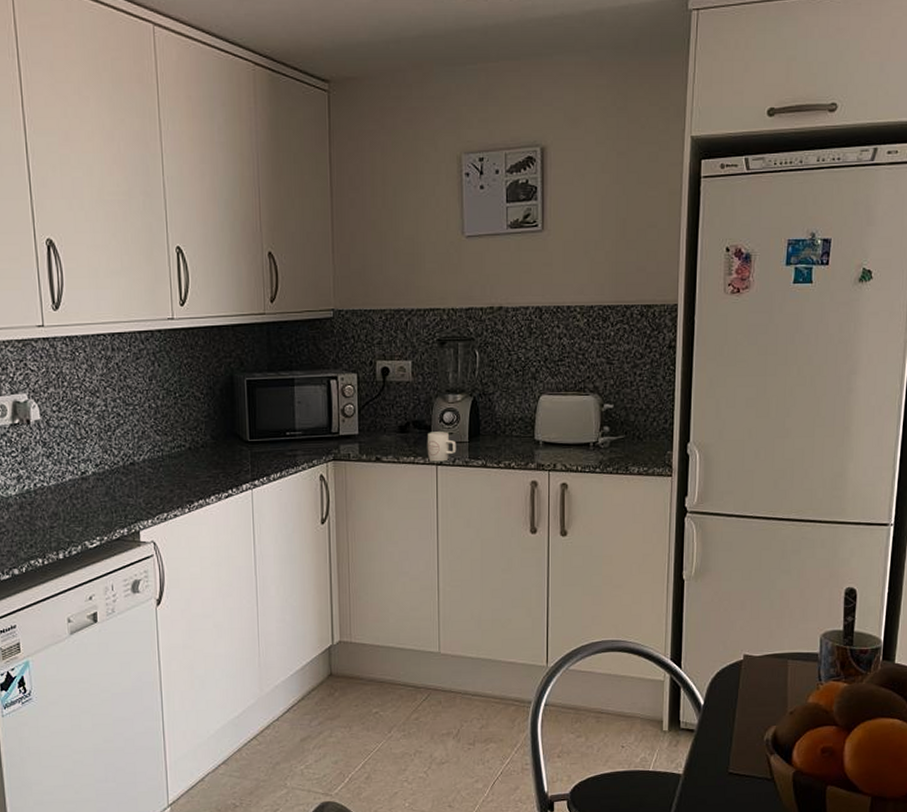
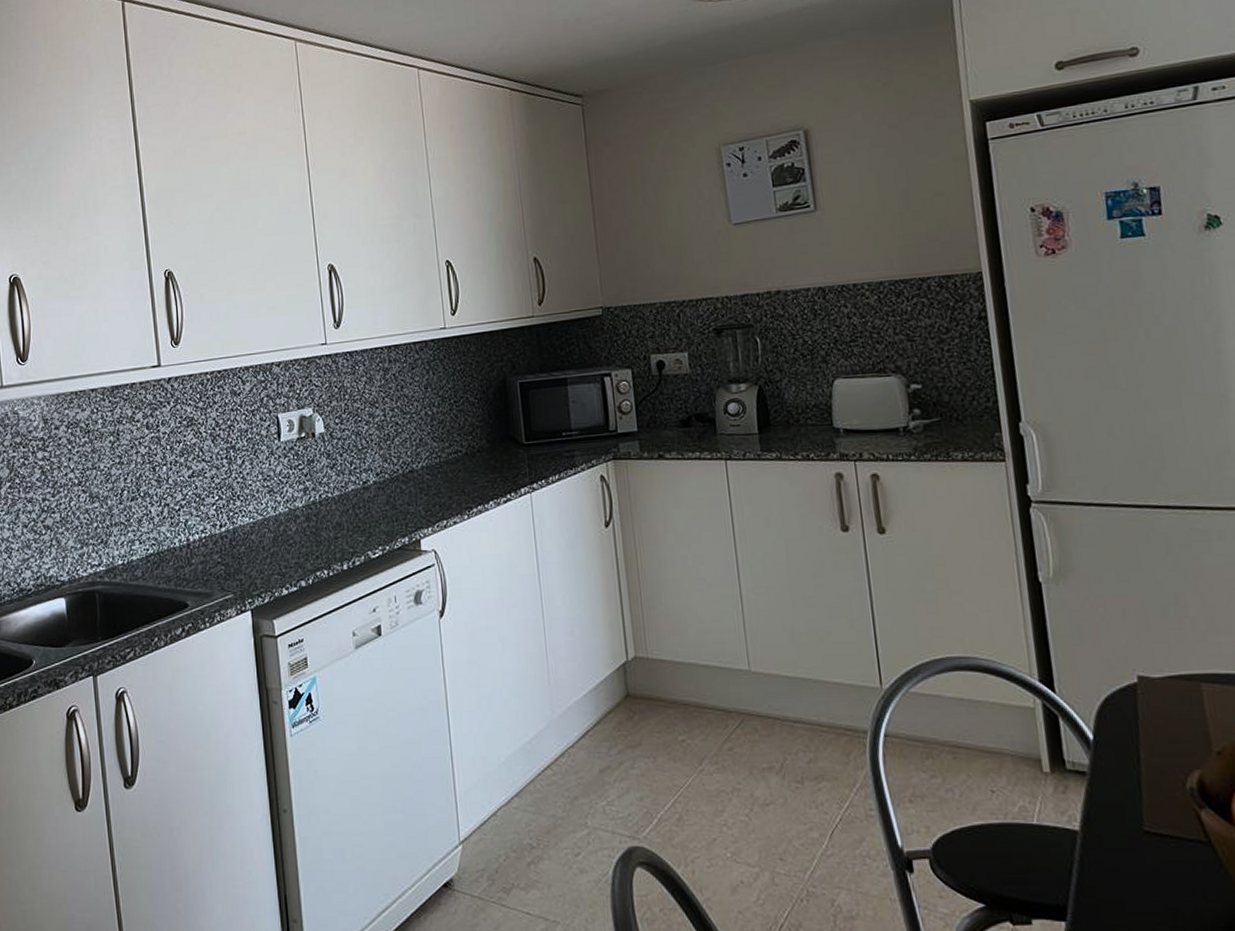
mug: present [427,431,457,462] -> none [712,423,746,457]

